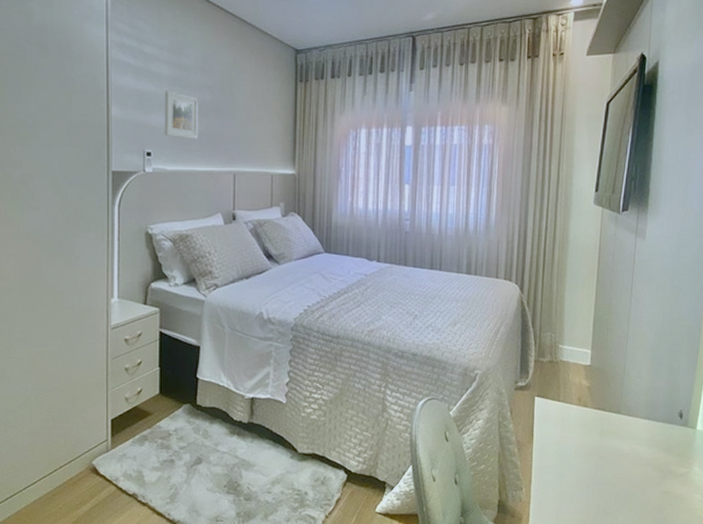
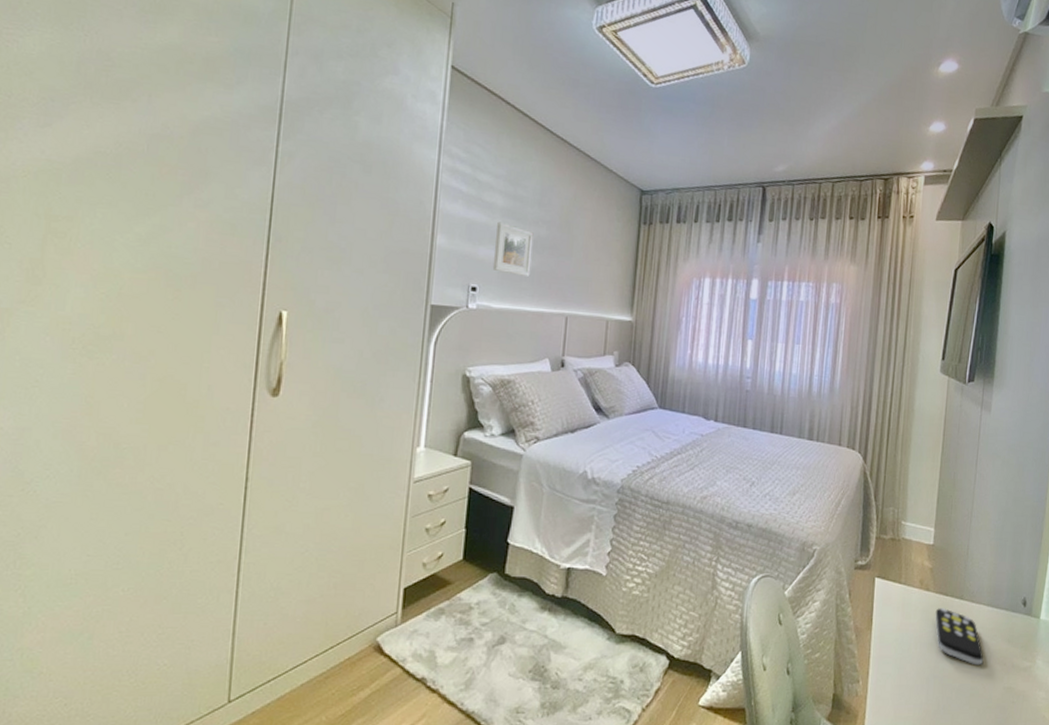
remote control: none [593,422,642,473] -> present [935,608,984,666]

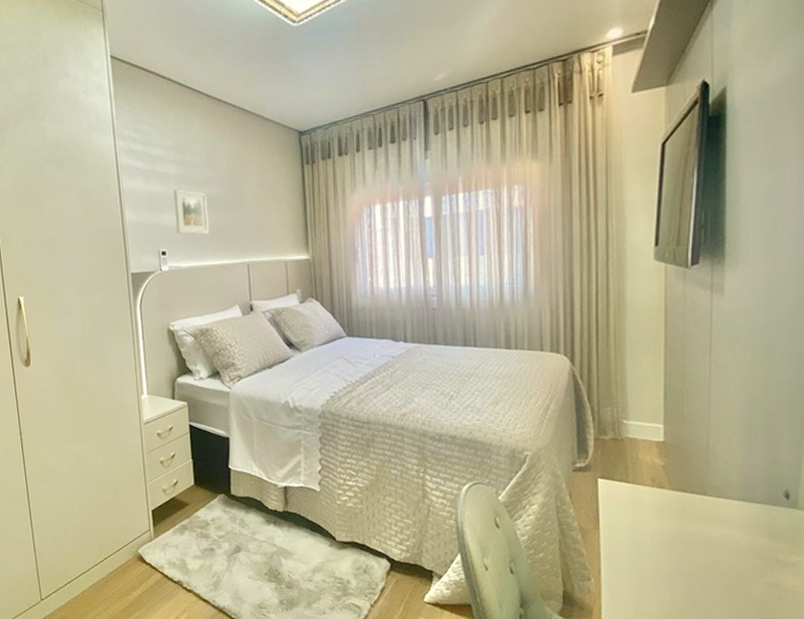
remote control: present [935,608,984,666] -> none [673,505,739,562]

